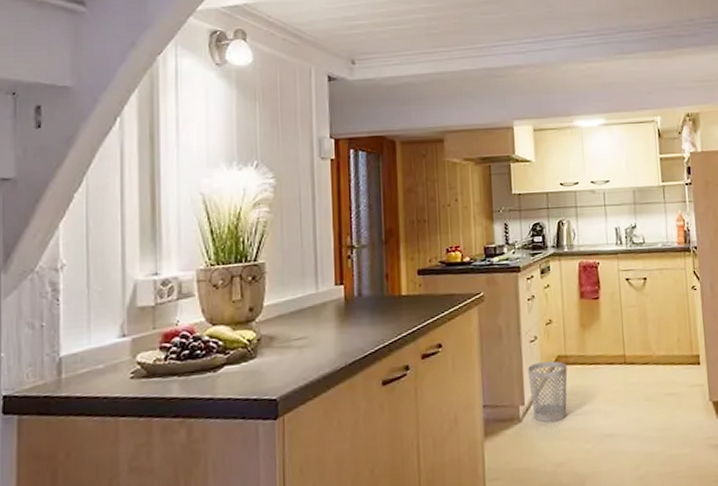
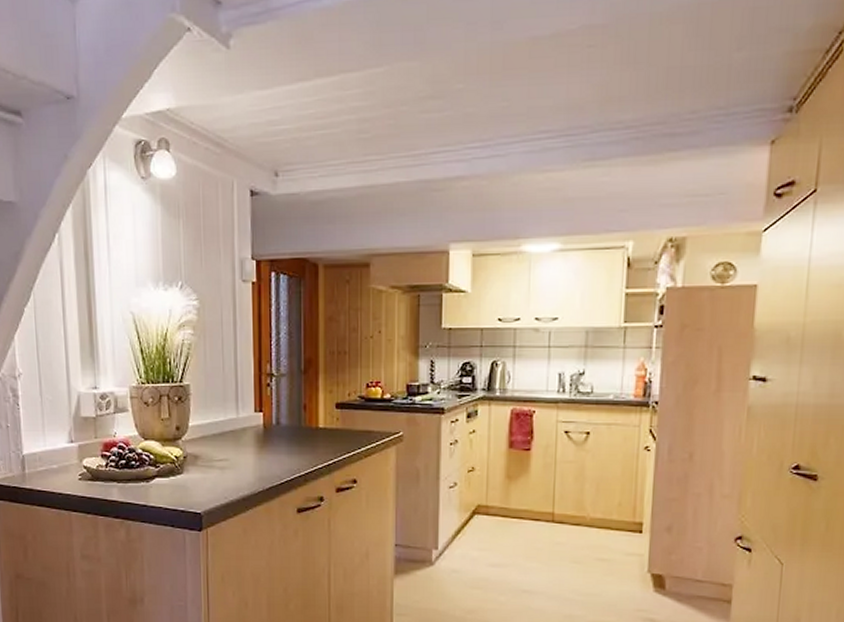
wastebasket: present [527,361,568,423] -> none [443,509,487,571]

